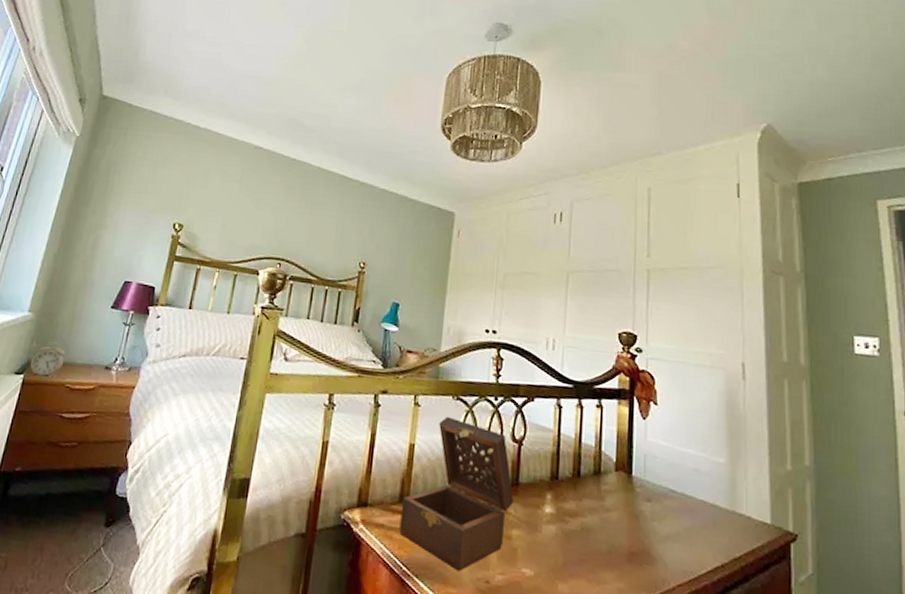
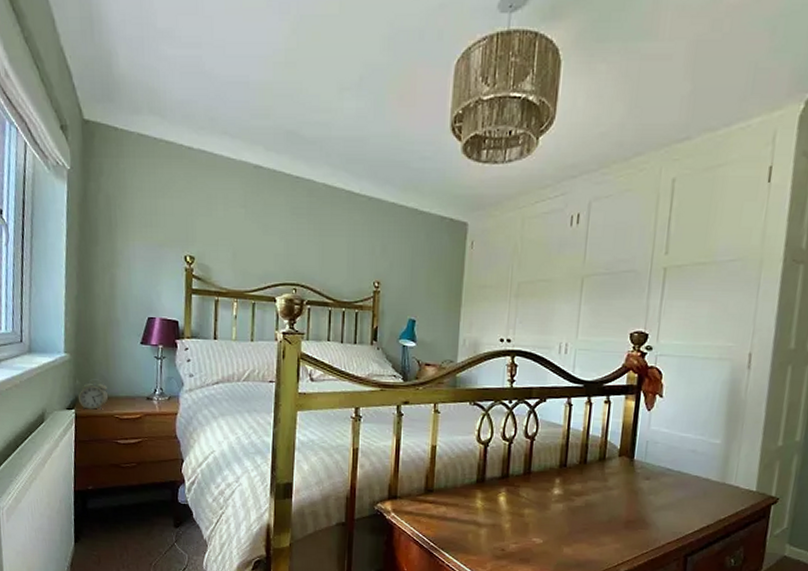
jewelry box: present [399,416,514,572] -> none [426,420,526,544]

